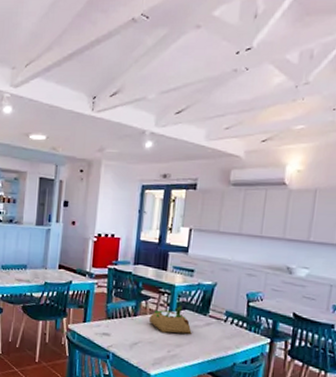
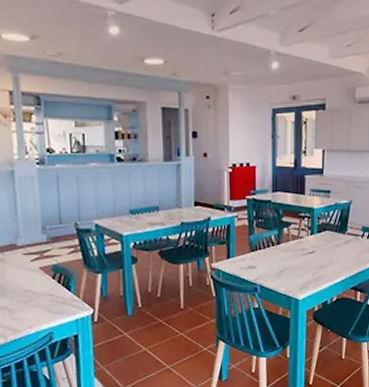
succulent planter: present [148,305,192,334] -> none [292,227,333,256]

